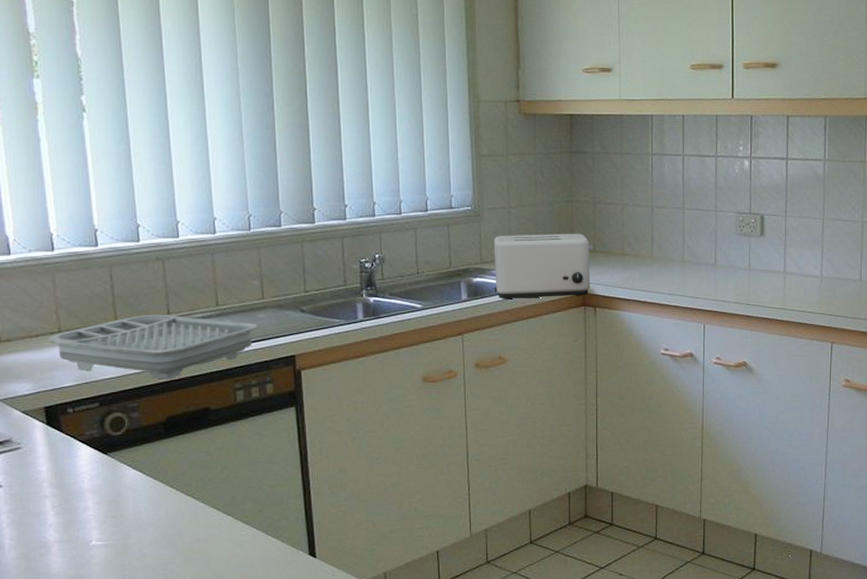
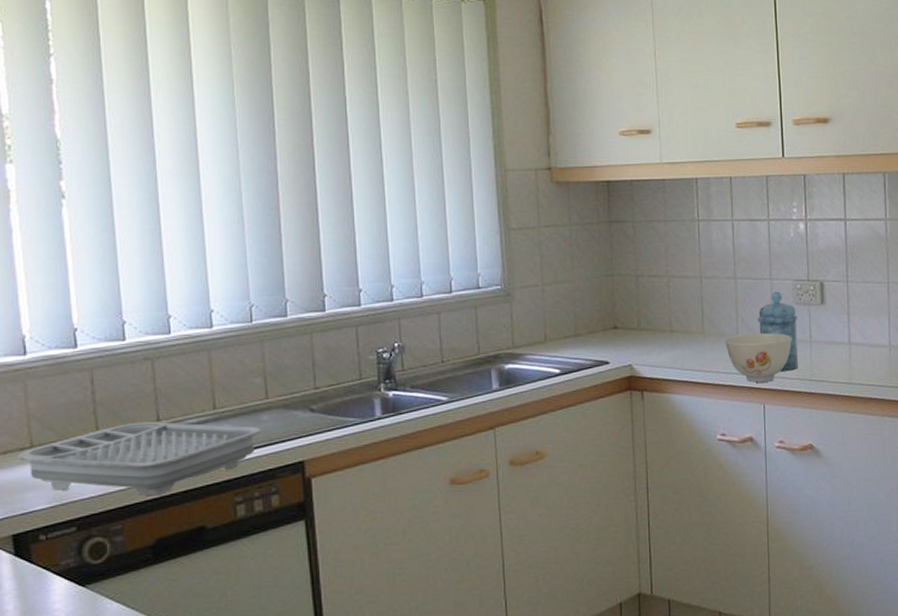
toaster: present [494,233,593,300] -> none [527,310,638,387]
bowl: none [671,260,733,304] -> present [724,333,792,383]
canister: none [702,222,738,295] -> present [758,291,798,371]

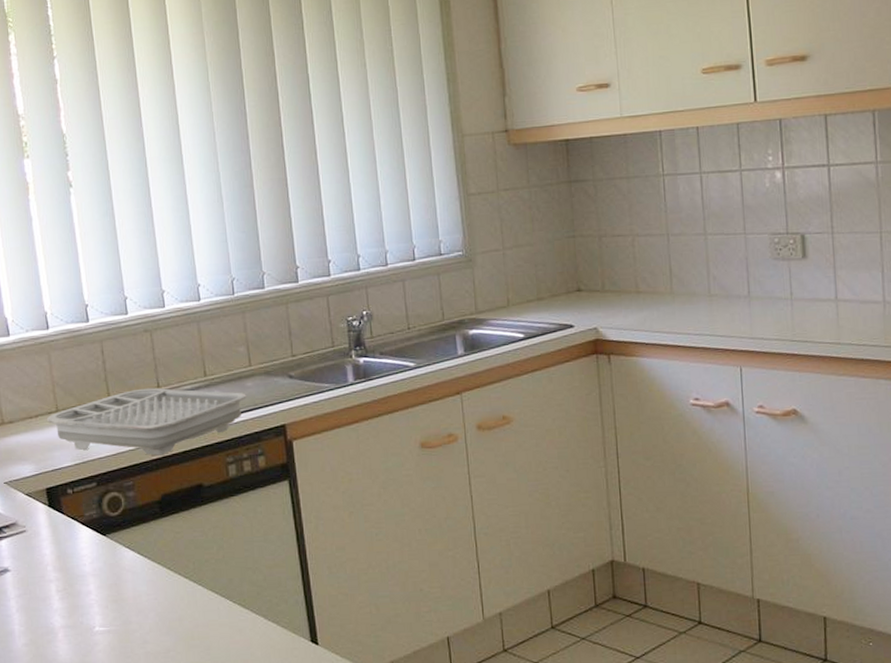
bowl: present [724,333,792,383] -> none [695,291,771,344]
canister: present [758,291,798,371] -> none [731,246,778,332]

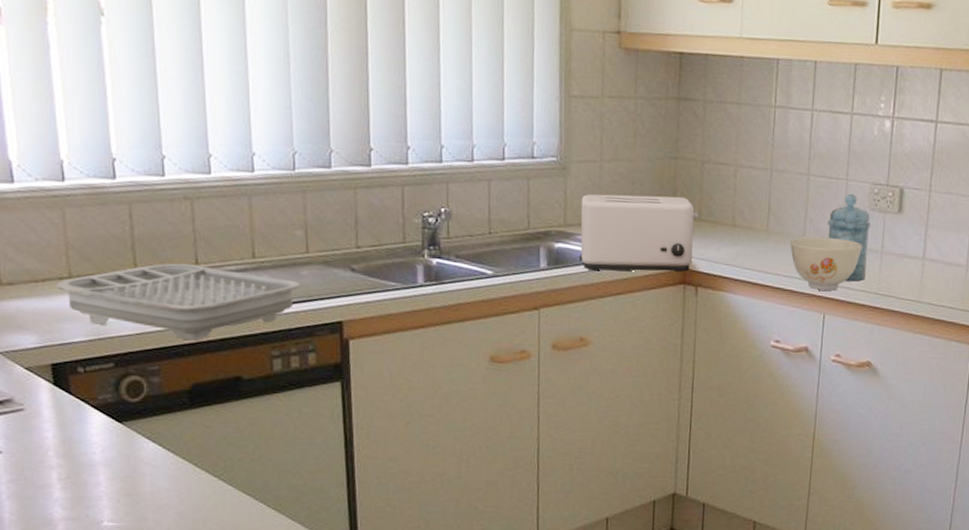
toaster: none [489,271,602,352] -> present [578,194,699,272]
bowl: none [695,291,771,344] -> present [789,237,863,291]
canister: none [731,246,778,332] -> present [827,193,871,282]

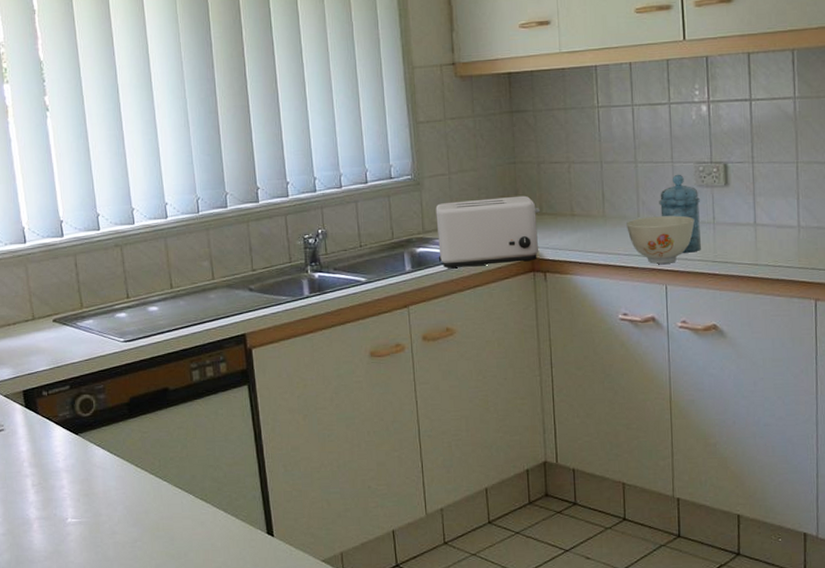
dish rack: present [56,263,300,341] -> none [23,298,210,362]

